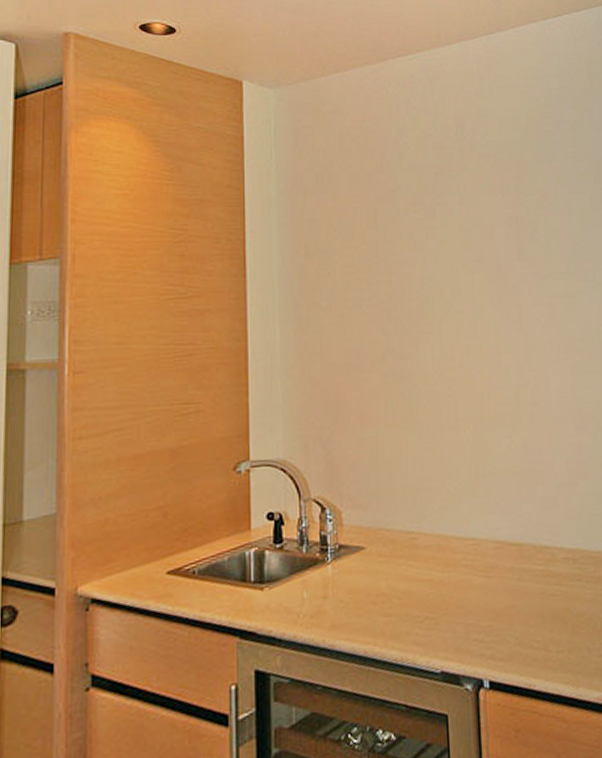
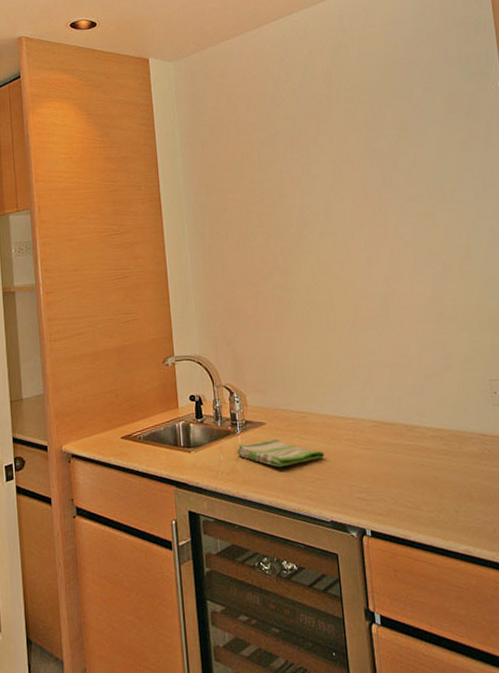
dish towel: none [326,568,437,605] -> present [237,439,325,468]

